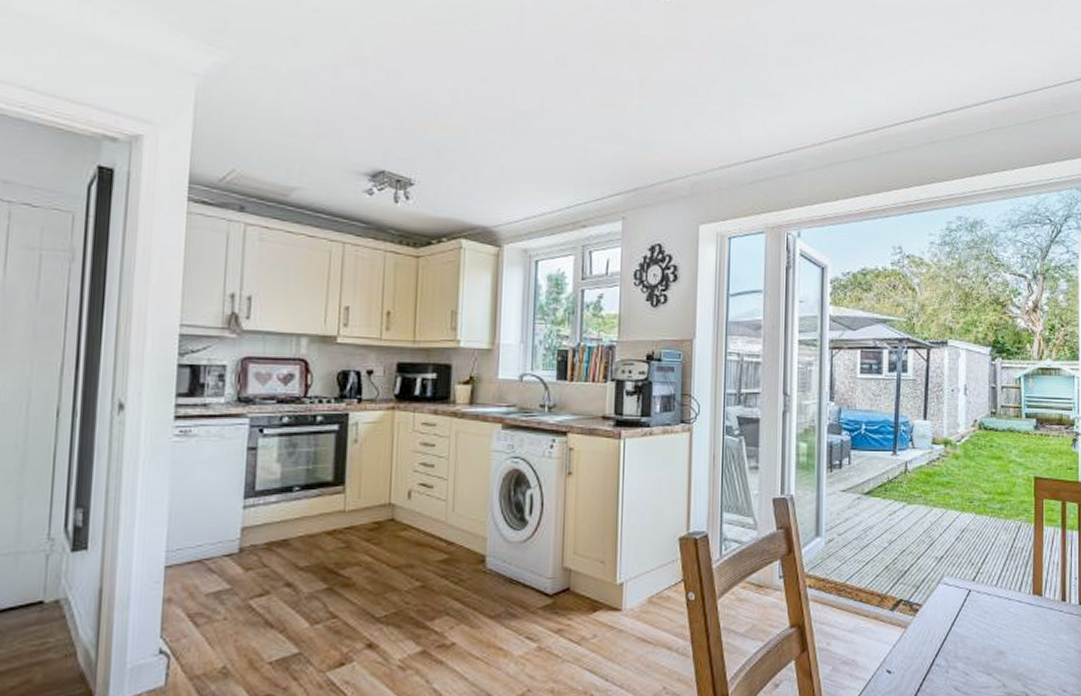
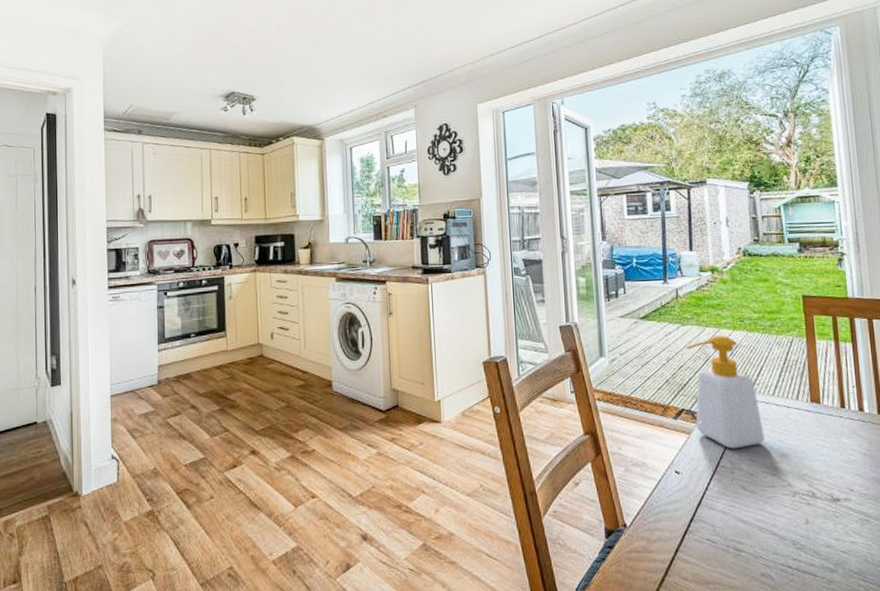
soap bottle: none [911,517,983,645] -> present [687,335,765,449]

